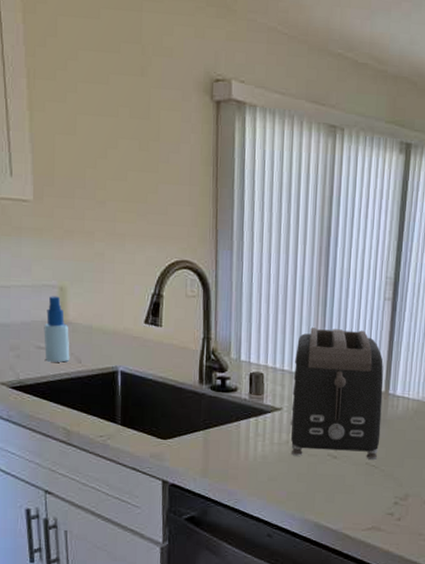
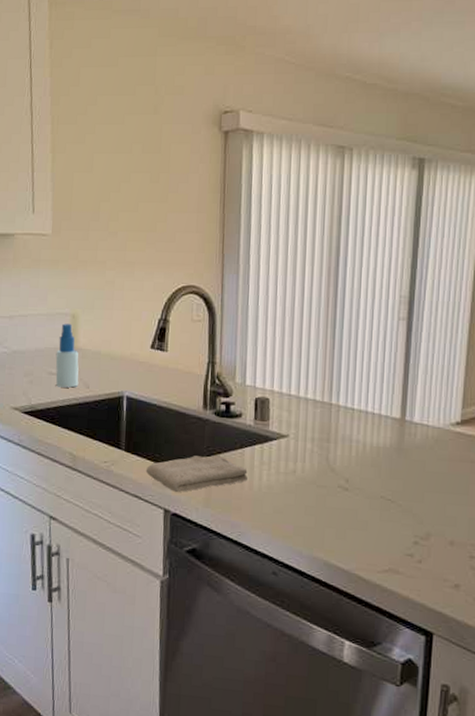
washcloth: none [143,427,243,464] -> present [145,455,248,492]
toaster: present [291,327,384,461] -> none [298,350,399,494]

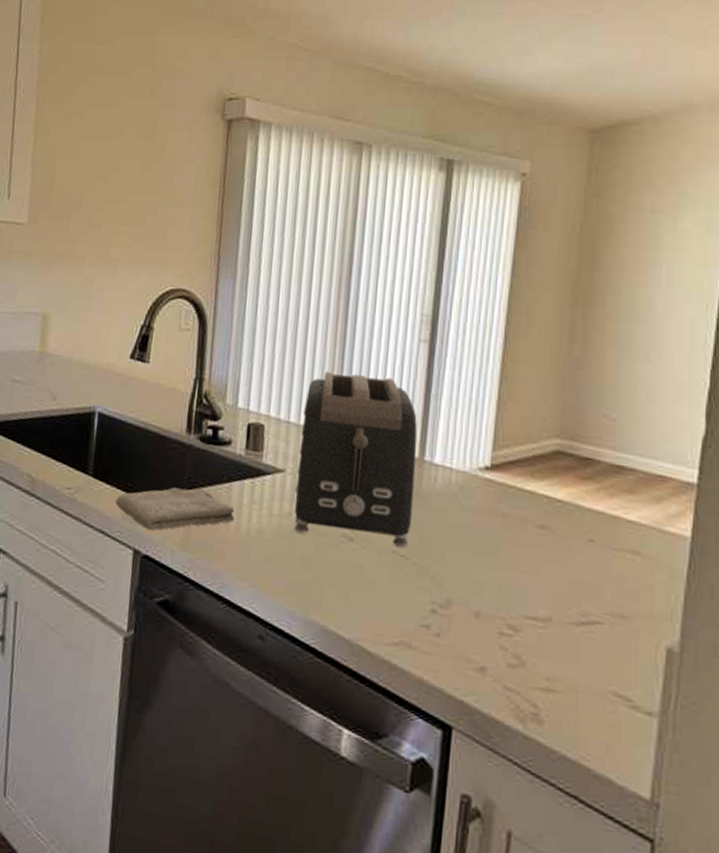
spray bottle: present [55,323,79,388] -> none [19,324,47,399]
toaster: none [298,350,399,494] -> present [294,372,418,549]

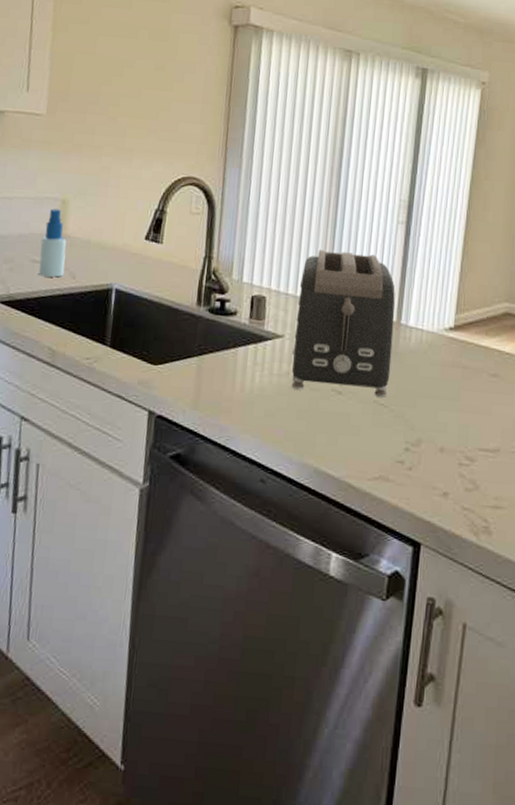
spray bottle: none [19,324,47,399] -> present [39,208,66,278]
washcloth: present [115,487,235,530] -> none [131,354,240,393]

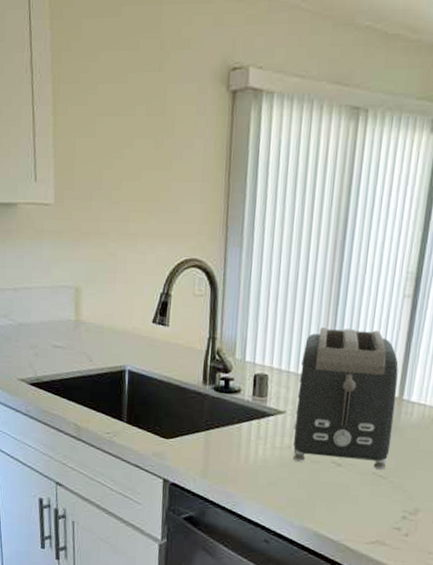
spray bottle: present [39,208,66,278] -> none [59,296,83,361]

